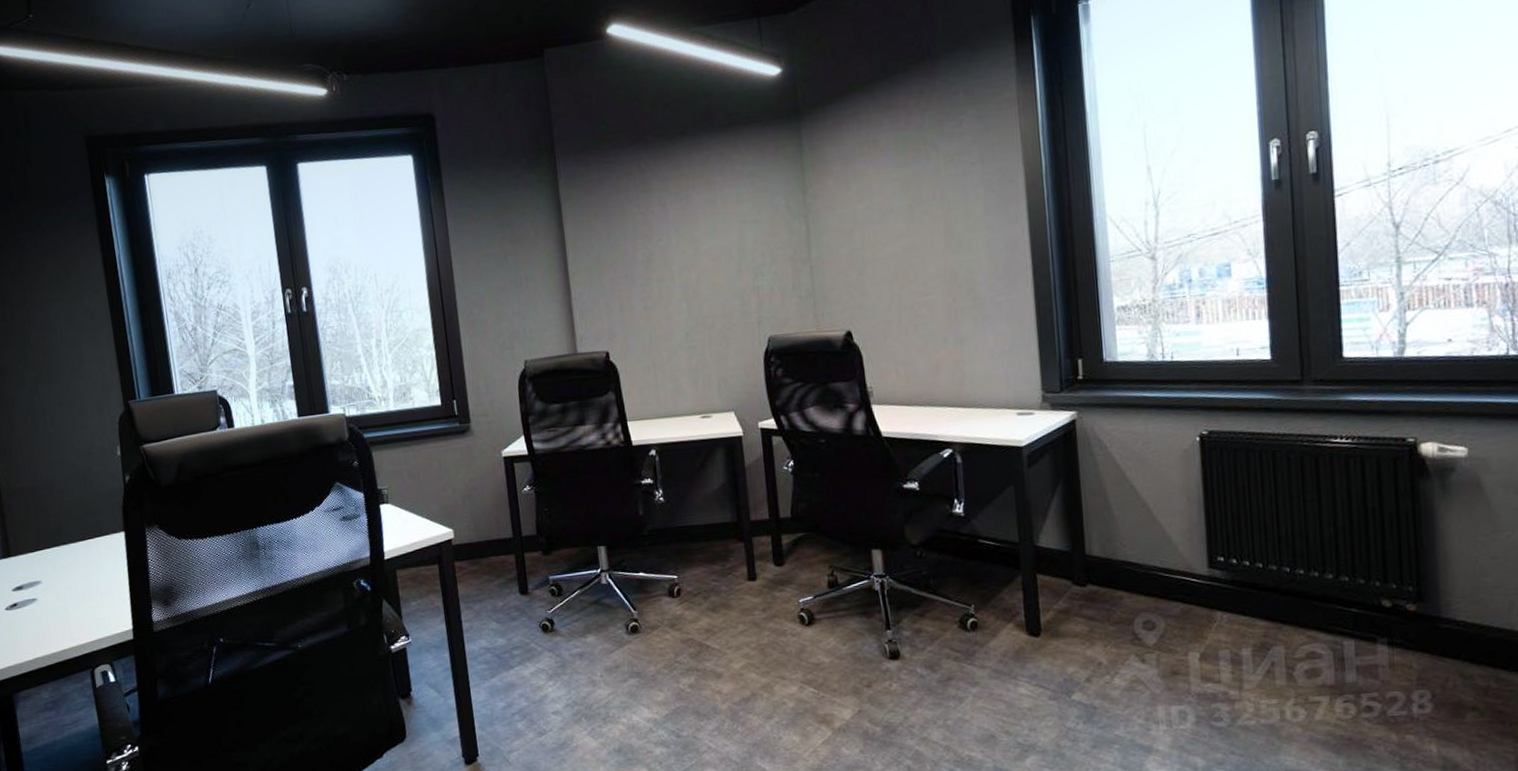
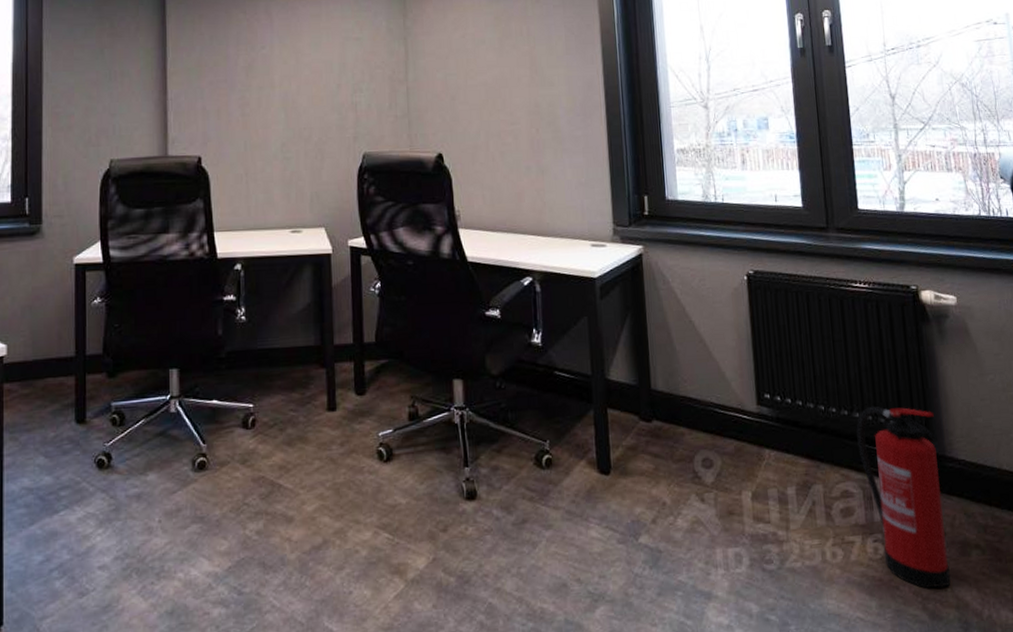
fire extinguisher: none [1328,566,1438,749] -> present [856,406,951,589]

